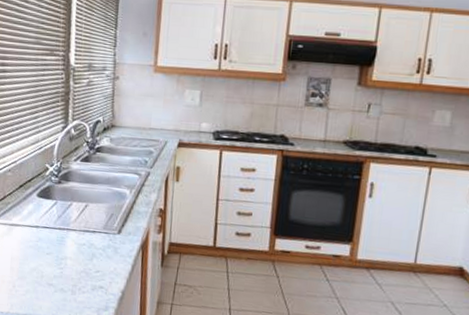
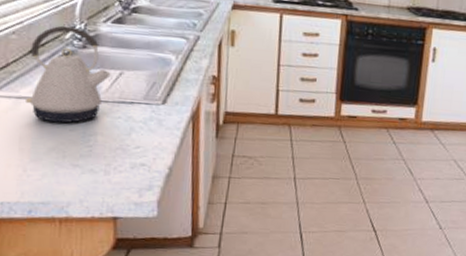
kettle: none [15,164,79,248] -> present [24,25,111,124]

